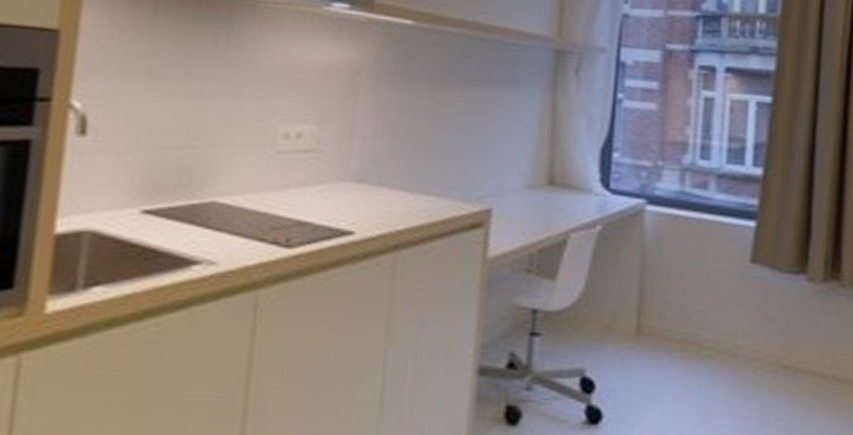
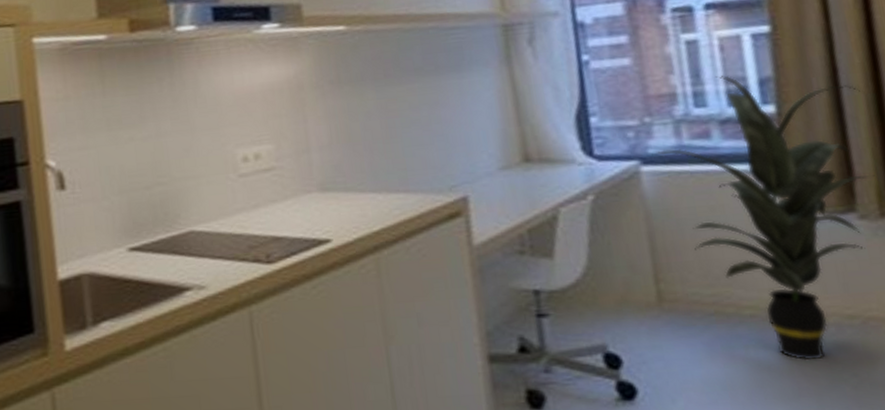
indoor plant: none [657,134,832,403] -> present [652,75,875,361]

